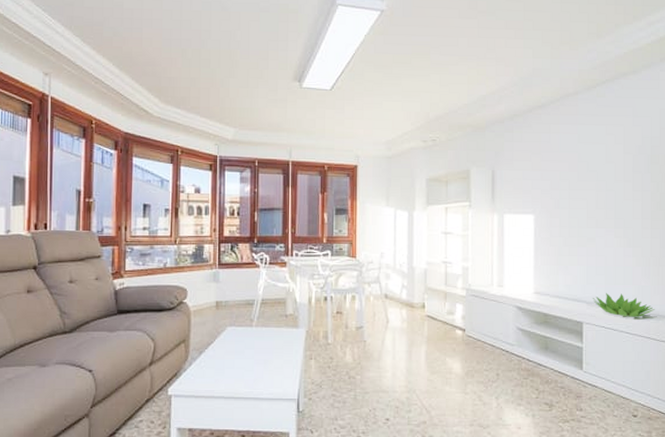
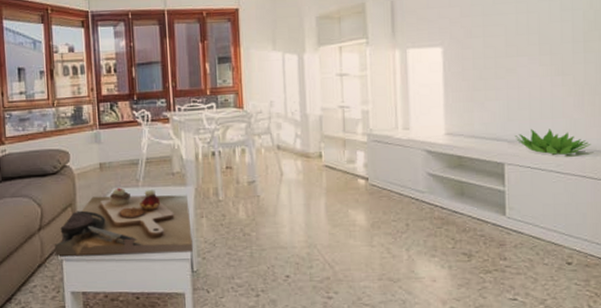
decorative tray: none [164,326,300,392] -> present [54,188,193,256]

